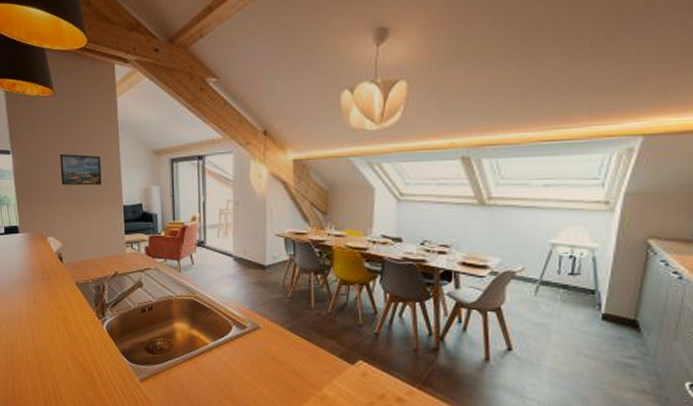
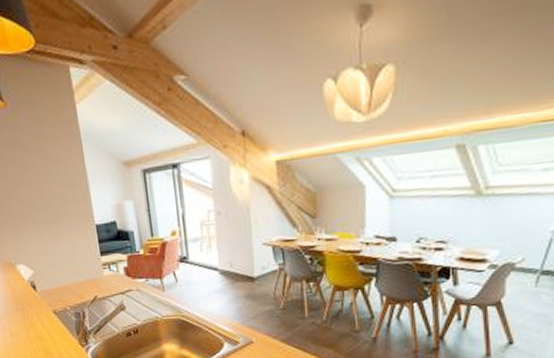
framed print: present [60,153,102,186] -> none [19,171,70,208]

